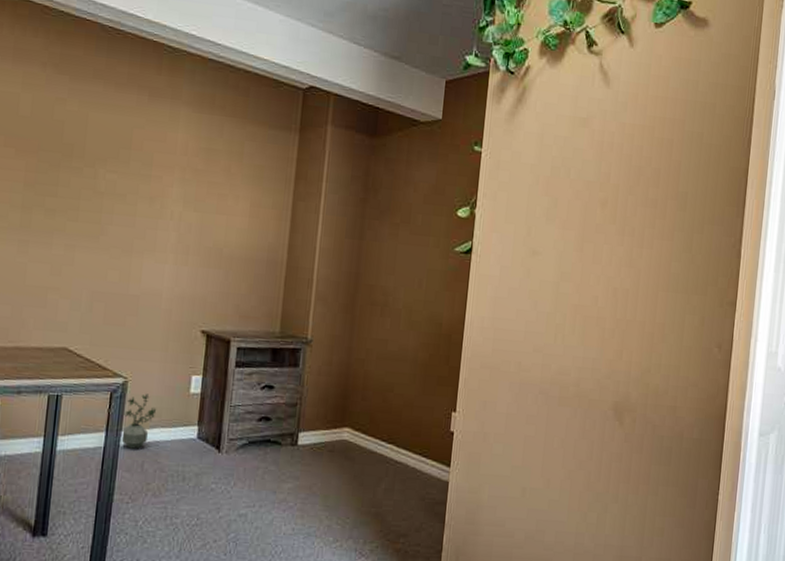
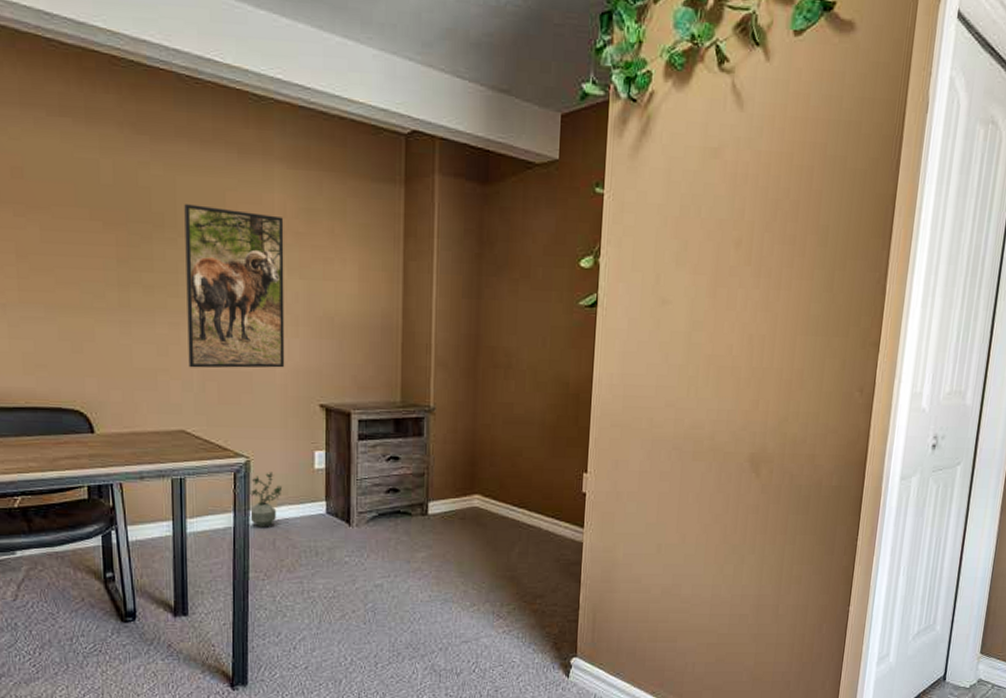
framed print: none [79,138,185,294] -> present [184,204,285,368]

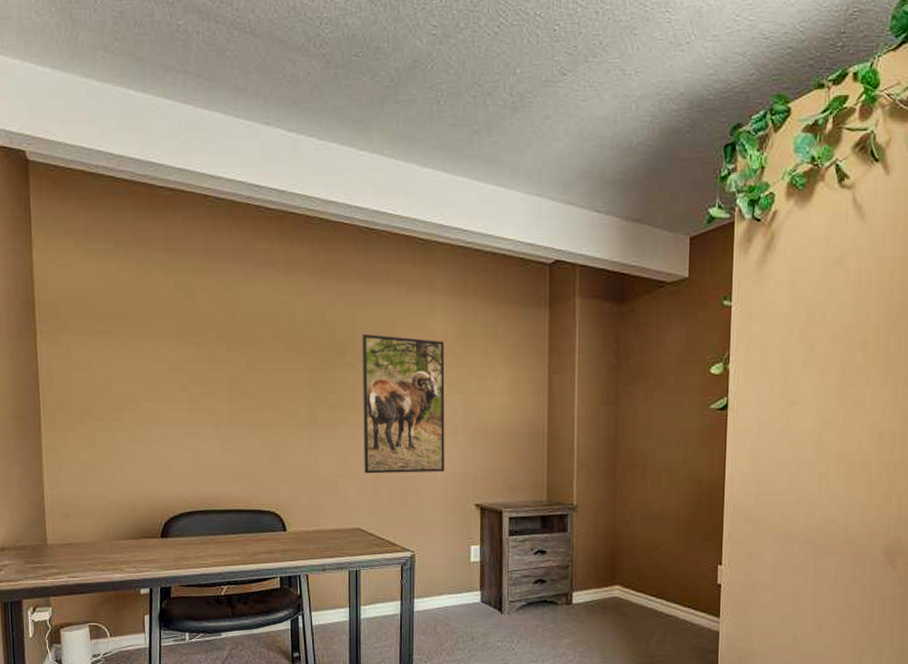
potted plant: present [250,472,283,527] -> none [415,564,443,614]

